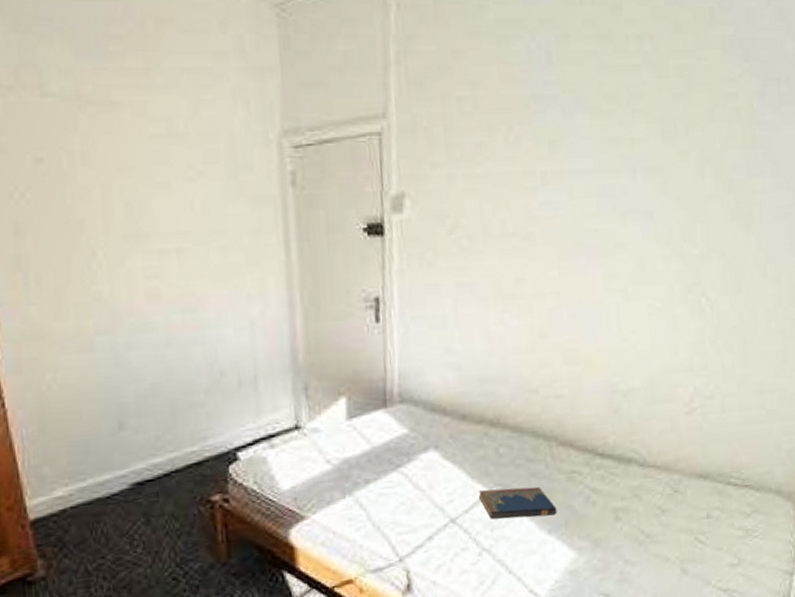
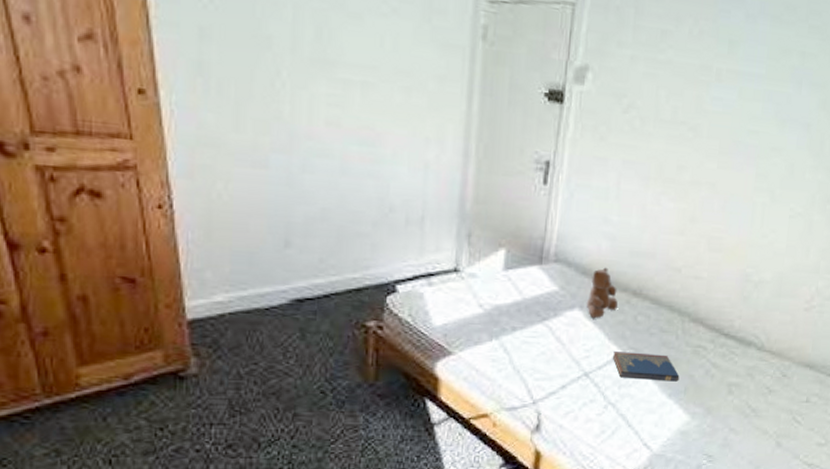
teddy bear: none [440,400,475,457] -> present [586,267,618,318]

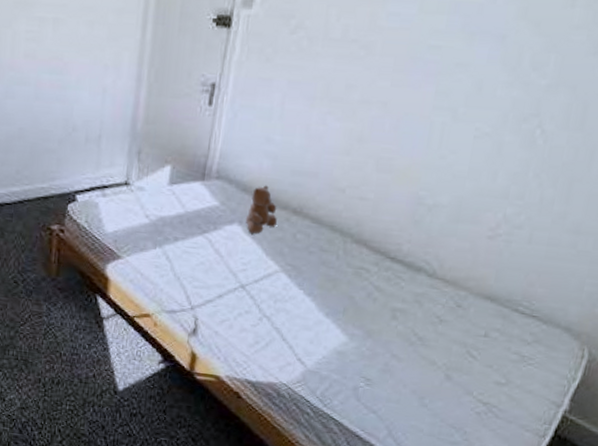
hardcover book: present [612,352,680,382] -> none [269,267,339,302]

